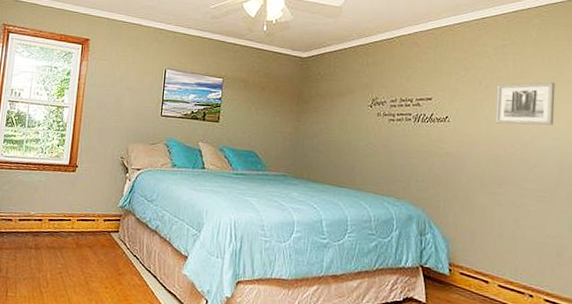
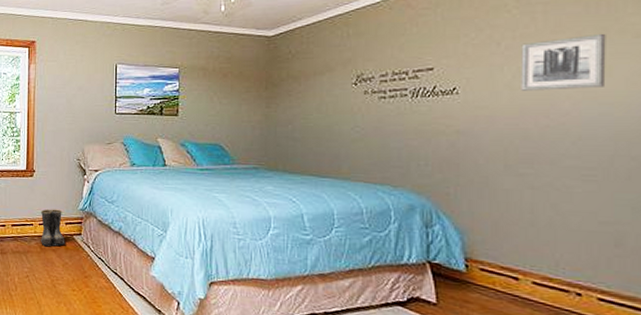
boots: none [77,204,102,244] -> present [40,209,65,247]

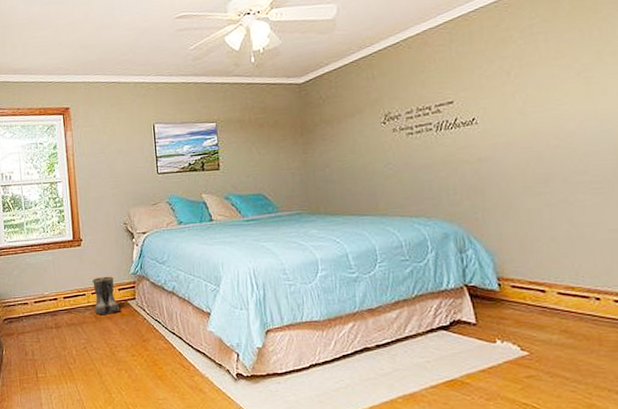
wall art: present [521,33,606,91] -> none [528,56,603,116]

